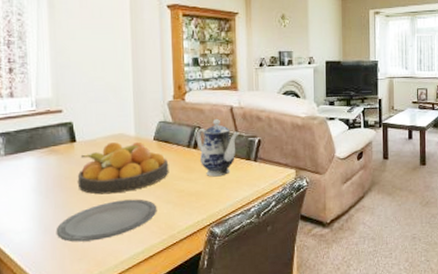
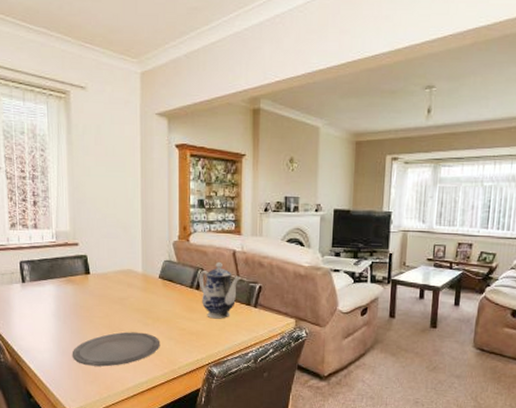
fruit bowl: present [77,141,169,195] -> none [90,277,173,326]

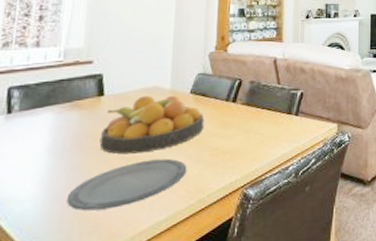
fruit bowl: none [90,277,173,326] -> present [99,95,205,154]
teapot: present [198,261,241,319] -> none [236,70,282,133]

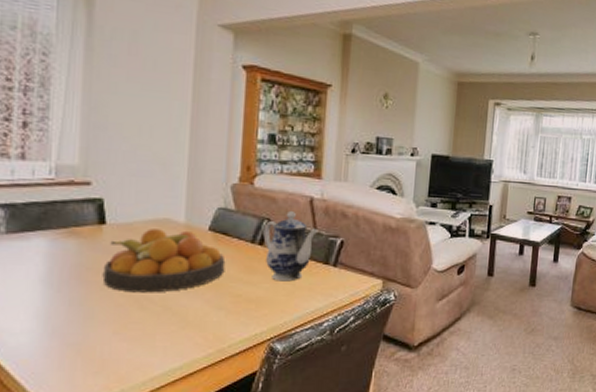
plate: present [66,158,187,211] -> none [67,301,205,351]
teapot: none [236,70,282,133] -> present [263,210,319,282]

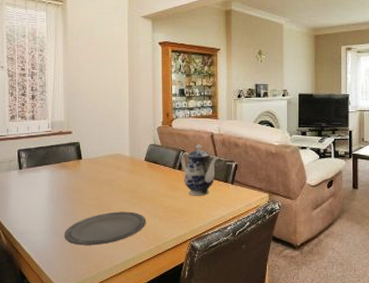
plate: none [67,301,205,351] -> present [64,211,146,246]
fruit bowl: present [102,229,226,293] -> none [82,161,157,206]

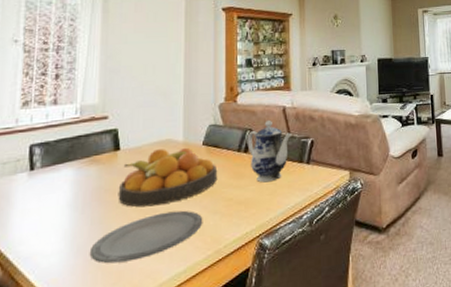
fruit bowl: none [82,161,157,206] -> present [118,147,218,207]

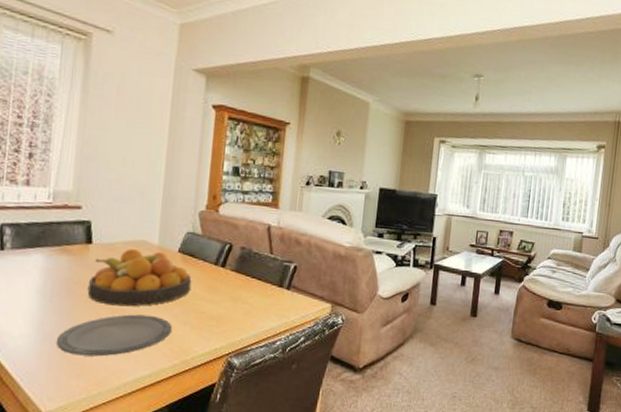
teapot: present [247,119,292,183] -> none [225,236,275,302]

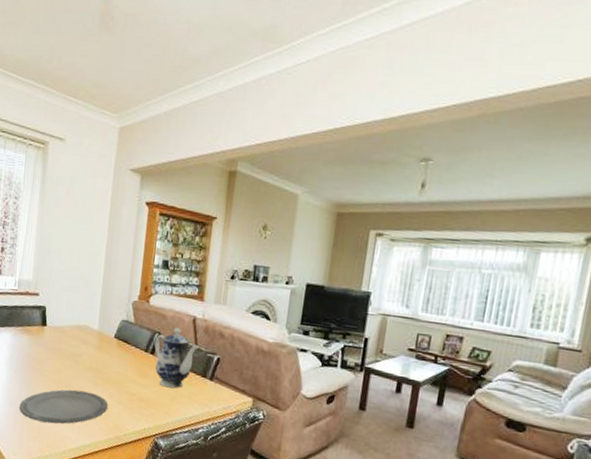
fruit bowl: present [87,249,192,307] -> none [42,332,125,384]
teapot: none [225,236,275,302] -> present [154,326,199,389]

